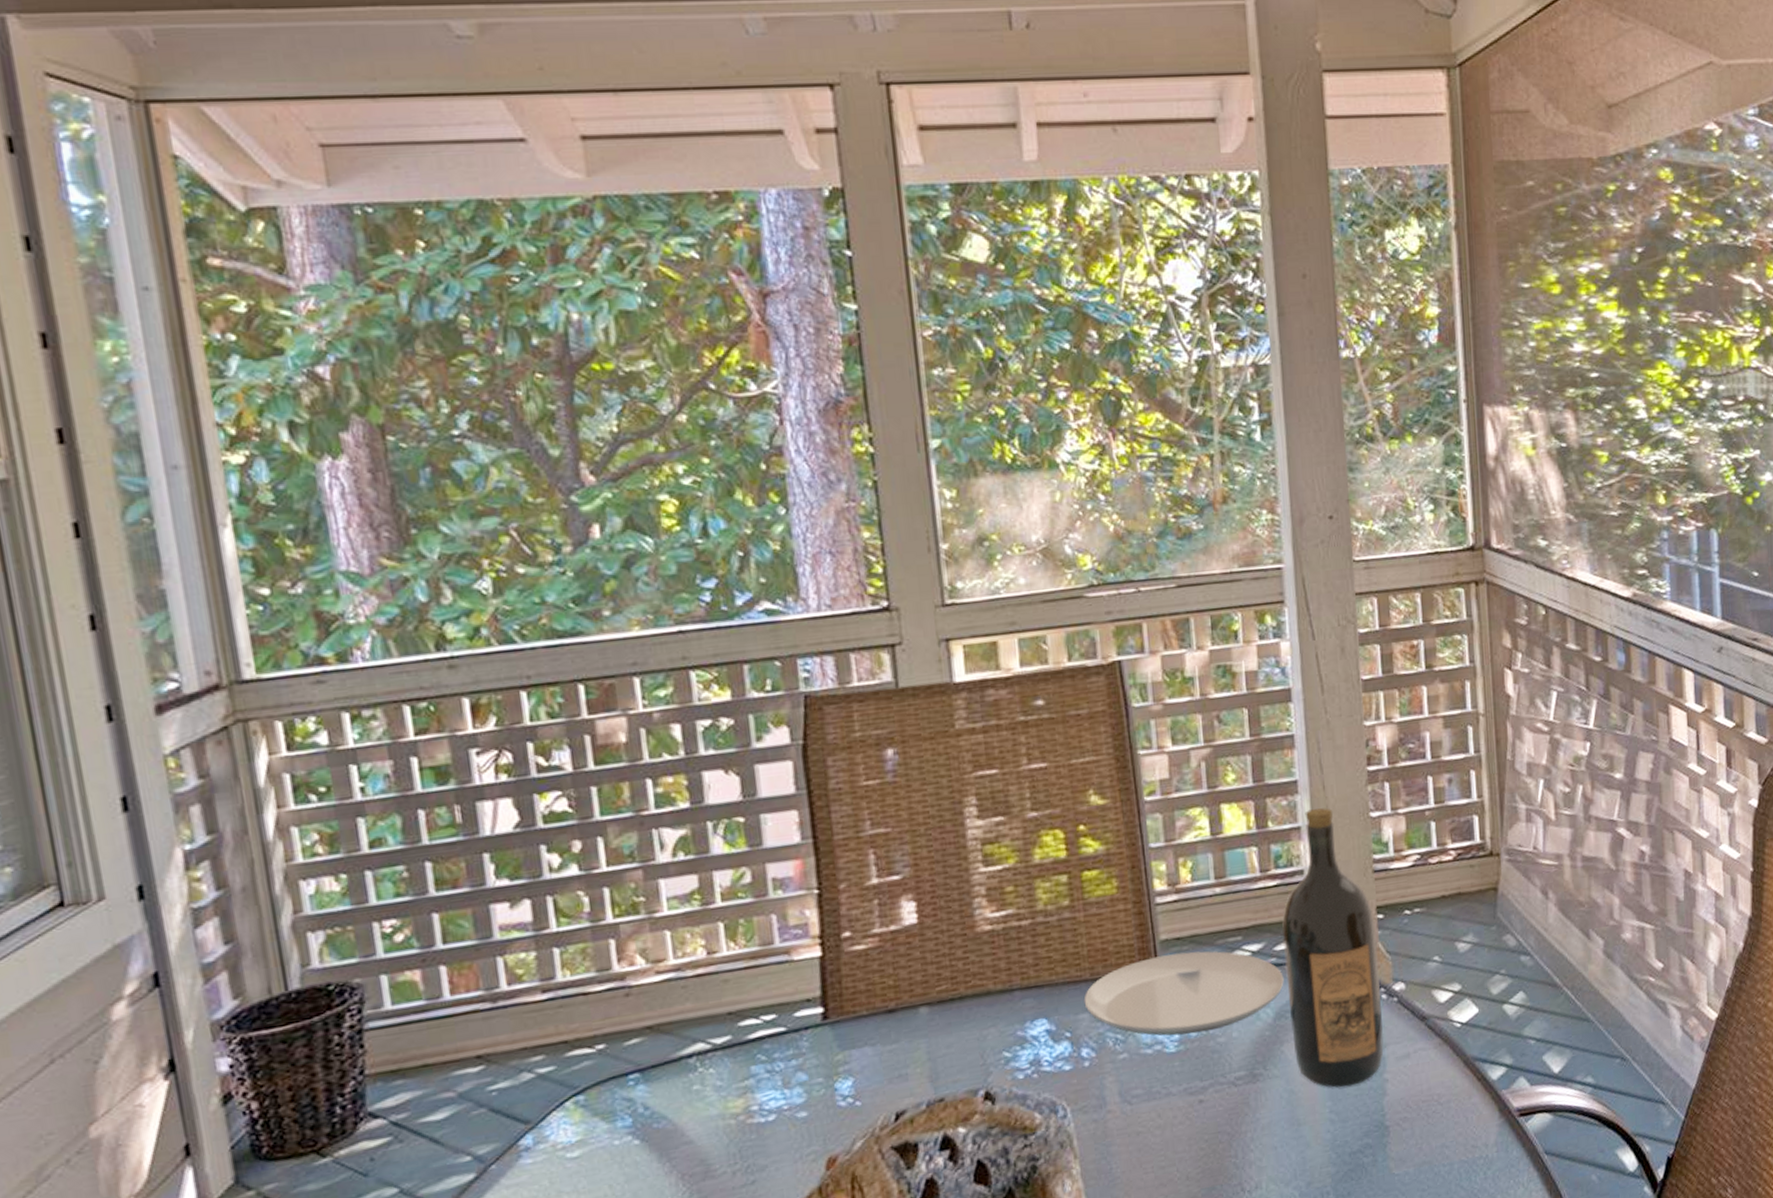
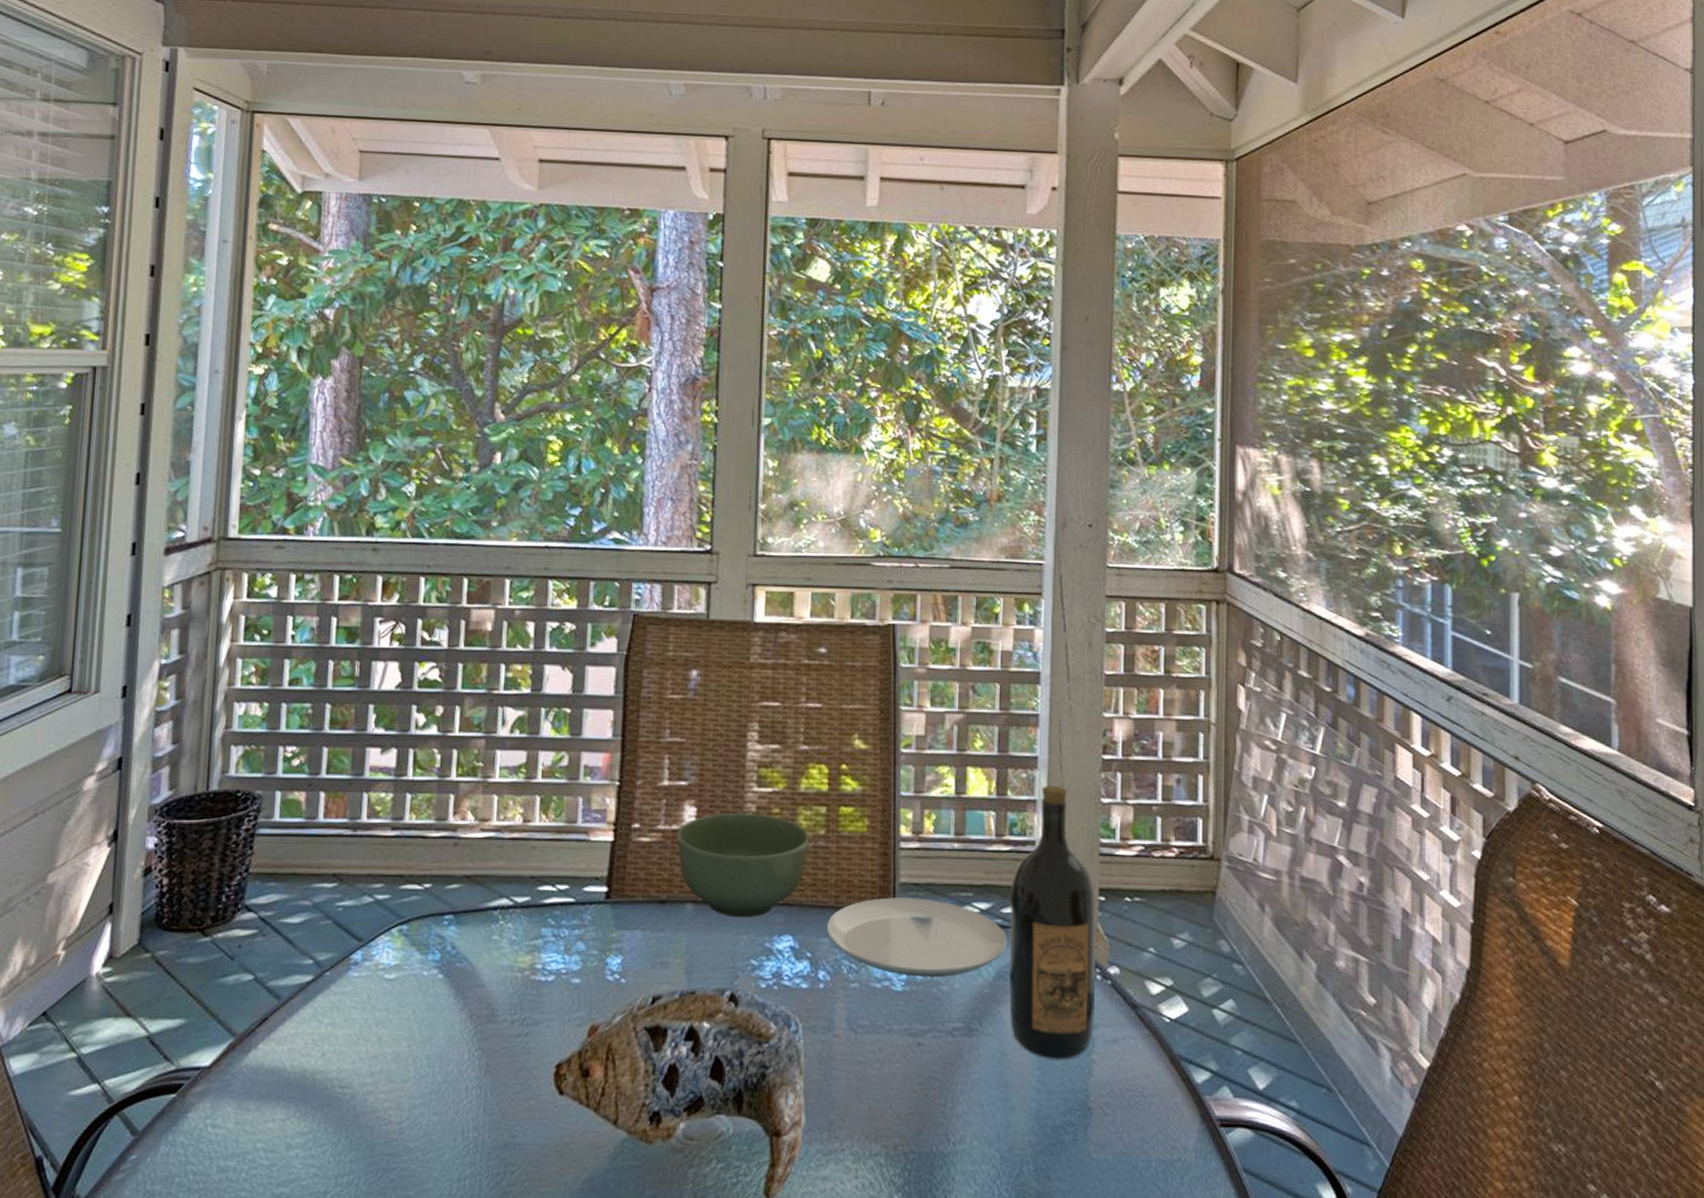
bowl: none [896,895,1053,1012] -> present [676,812,810,918]

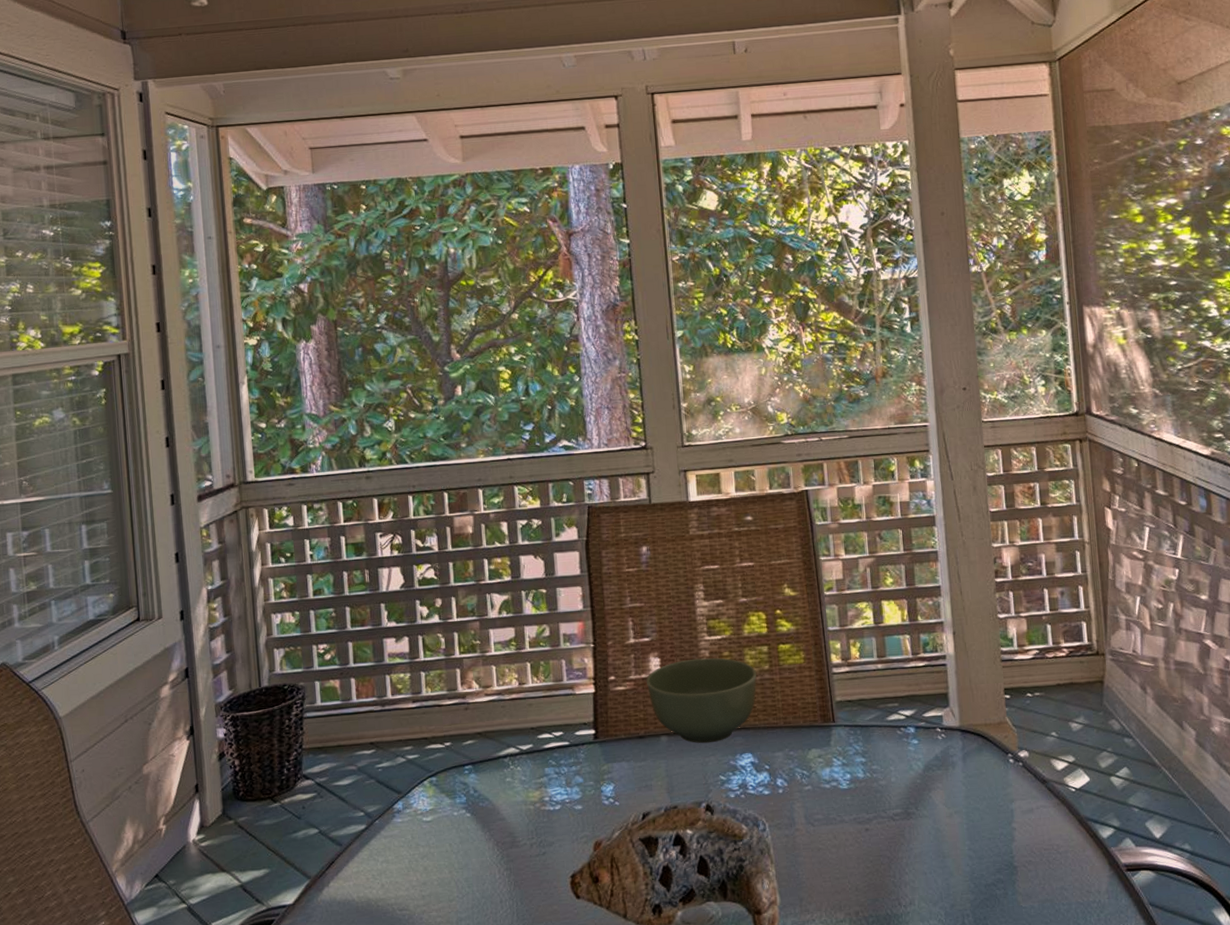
plate: present [826,897,1007,978] -> none [779,712,931,776]
wine bottle: present [1008,786,1097,1059] -> none [929,608,1012,831]

